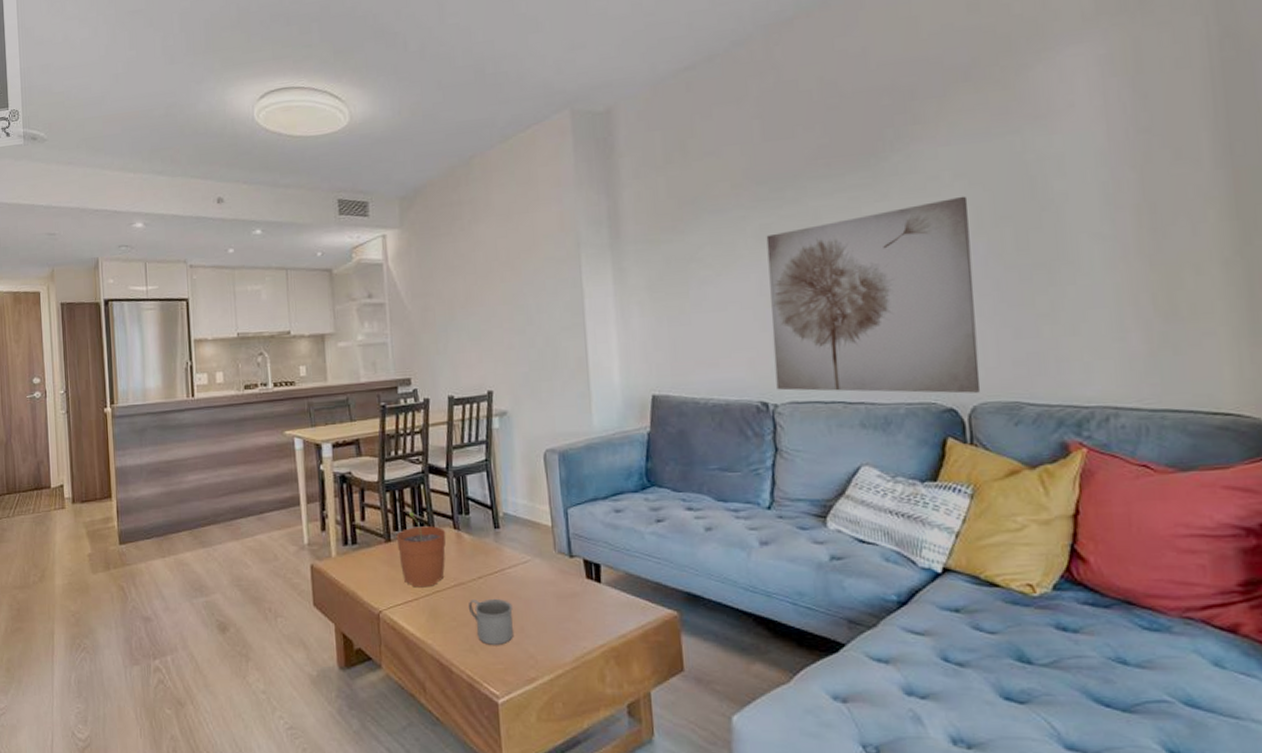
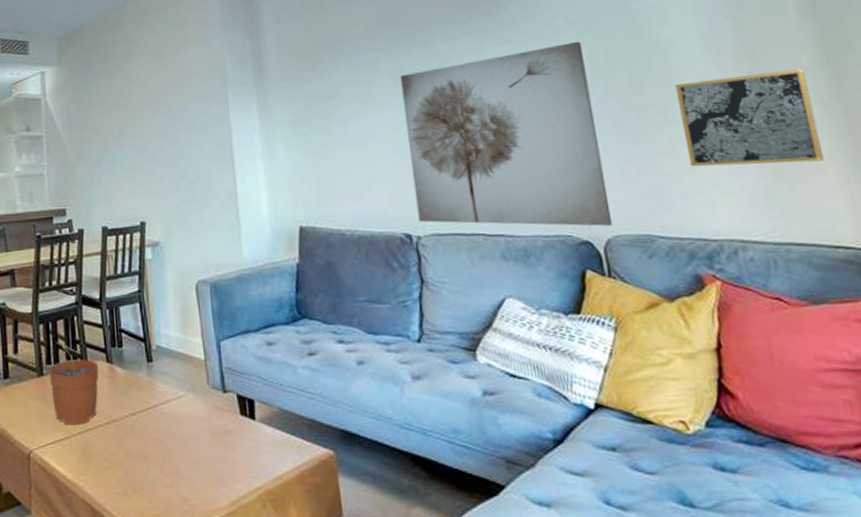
mug: present [468,599,513,645] -> none [120,438,167,488]
wall art: none [1064,223,1216,332] -> present [674,68,824,167]

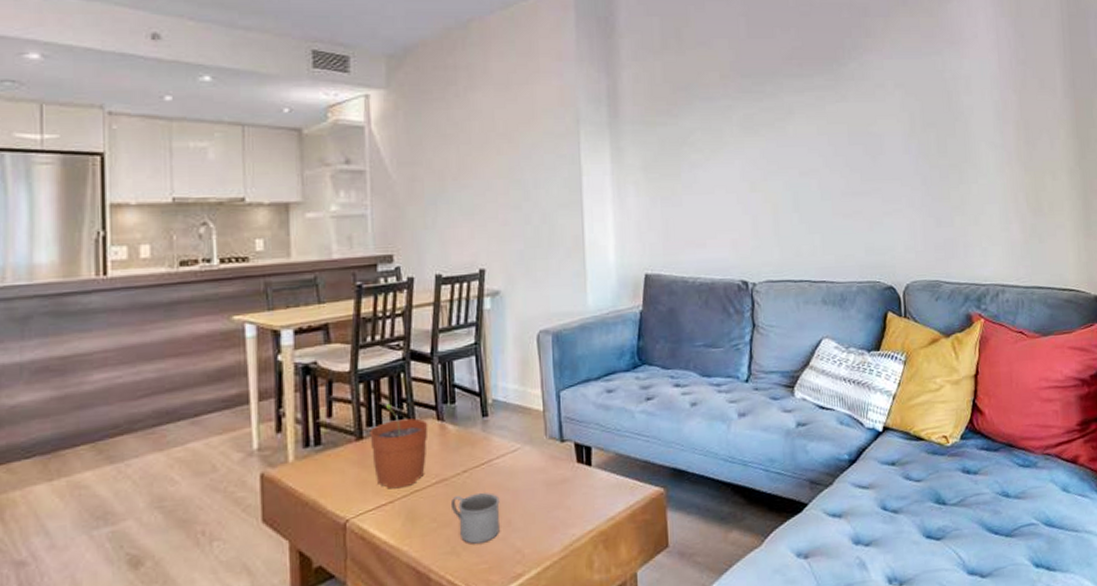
mug: none [120,438,167,488] -> present [450,493,500,544]
wall art: present [400,41,612,227] -> none [749,103,912,273]
wall art: present [674,68,824,167] -> none [970,140,1065,222]

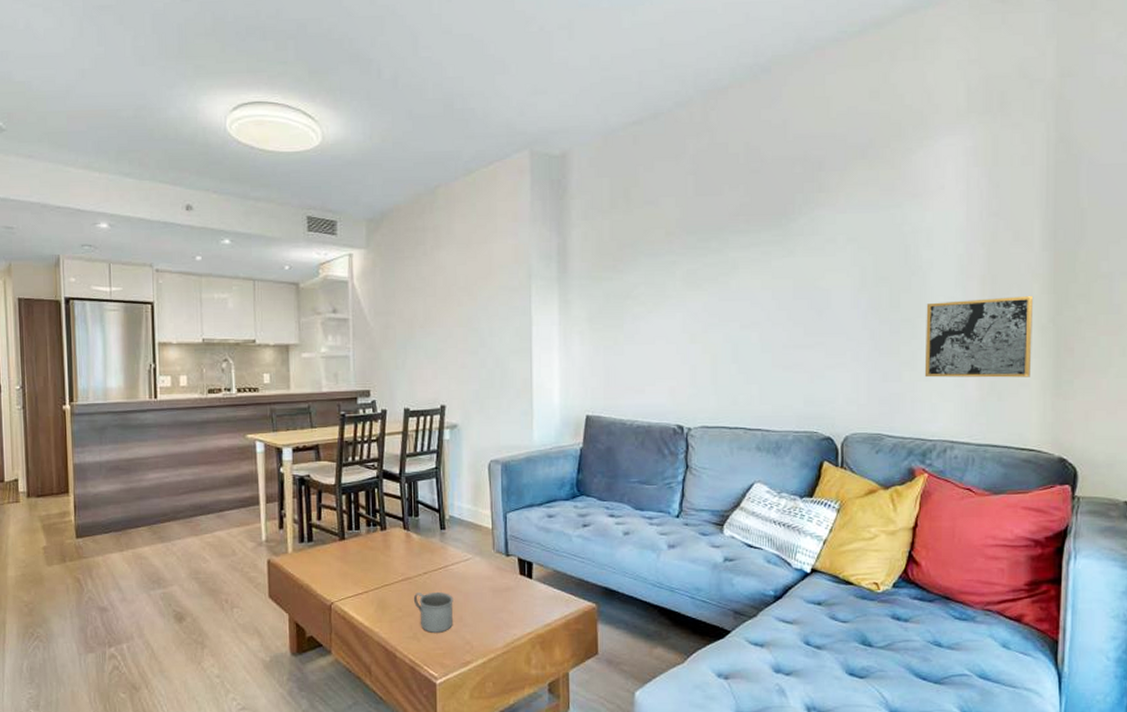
plant pot: present [369,404,428,490] -> none [350,513,396,582]
wall art: none [970,140,1065,222] -> present [924,295,1034,378]

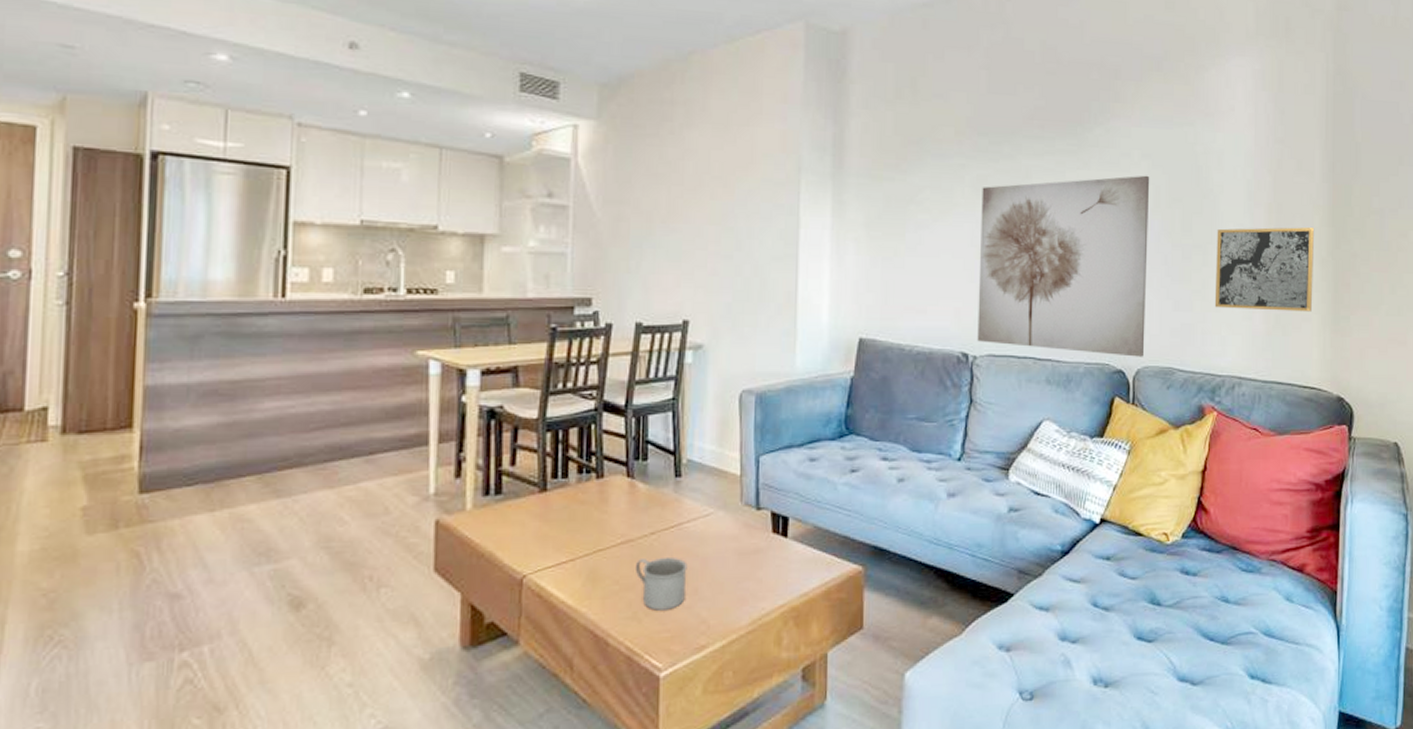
wall art: none [691,258,856,425] -> present [977,175,1150,357]

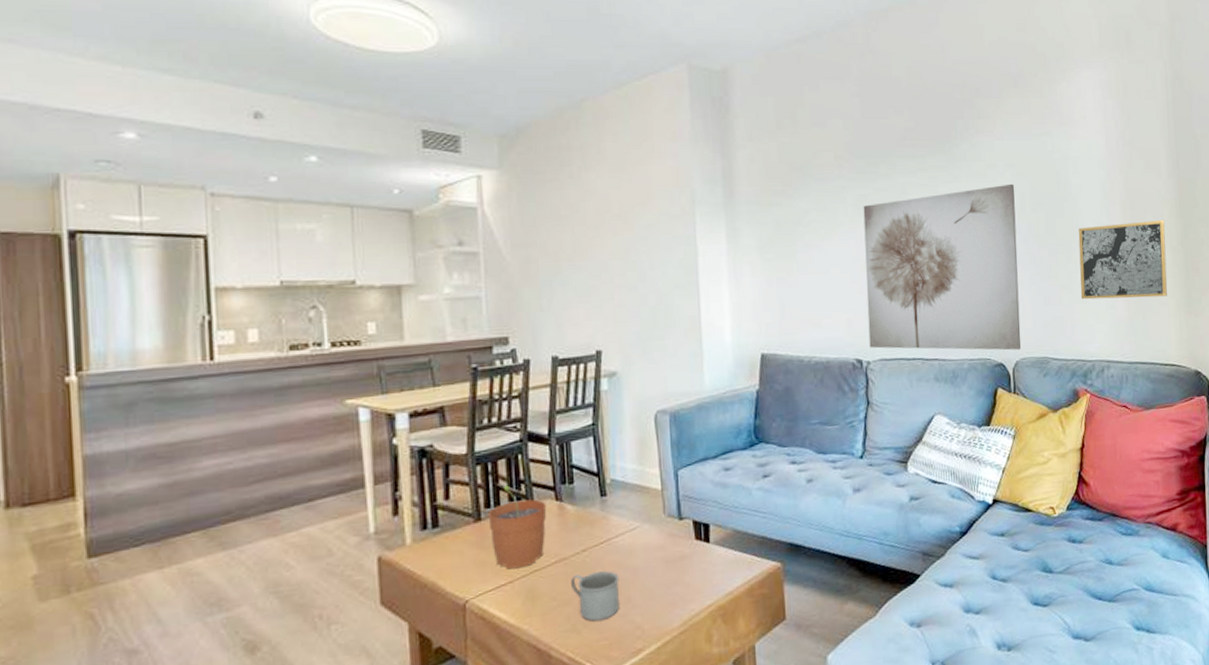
plant pot: none [554,456,617,547] -> present [487,485,547,570]

